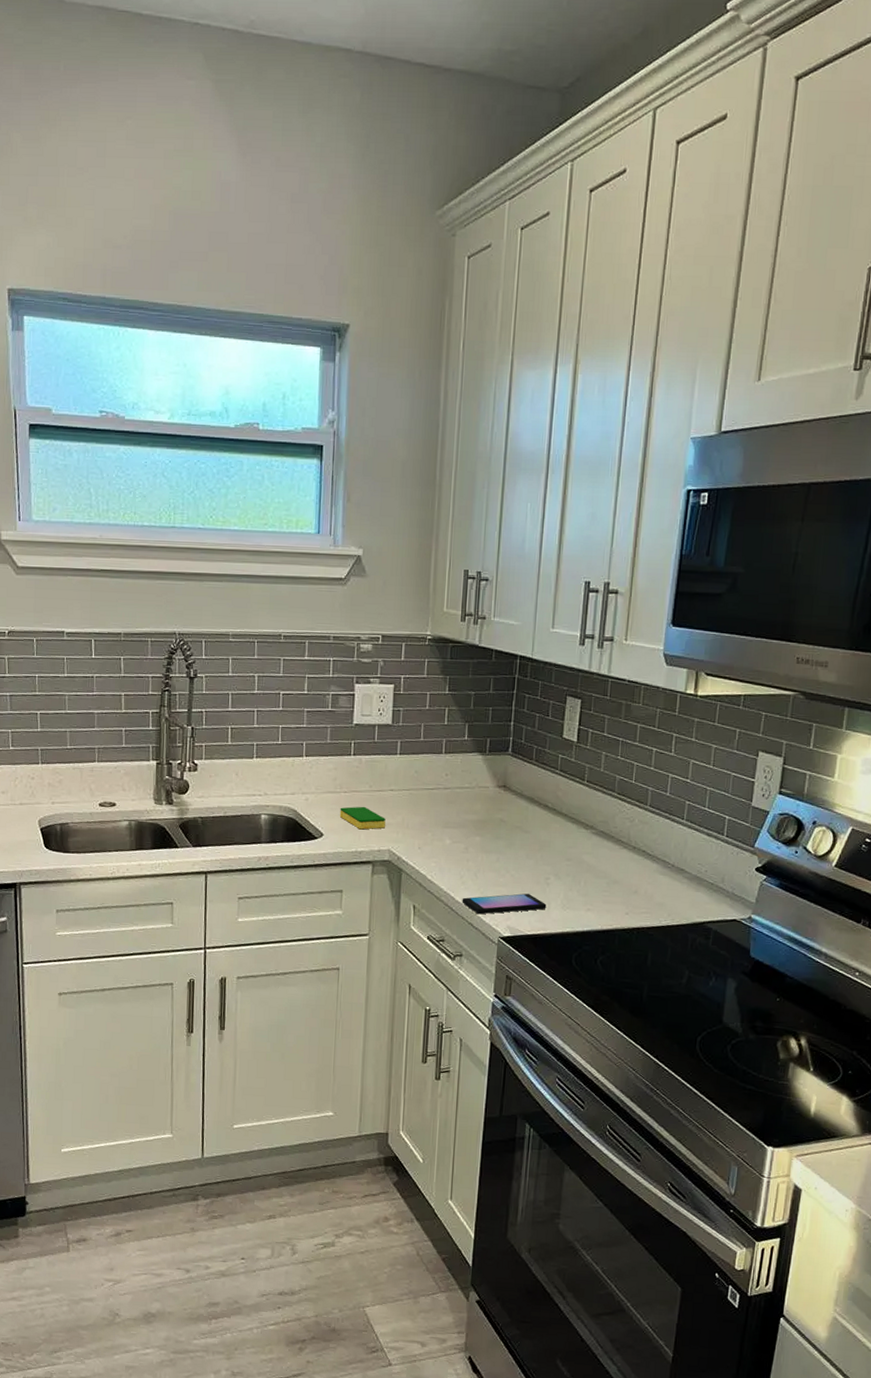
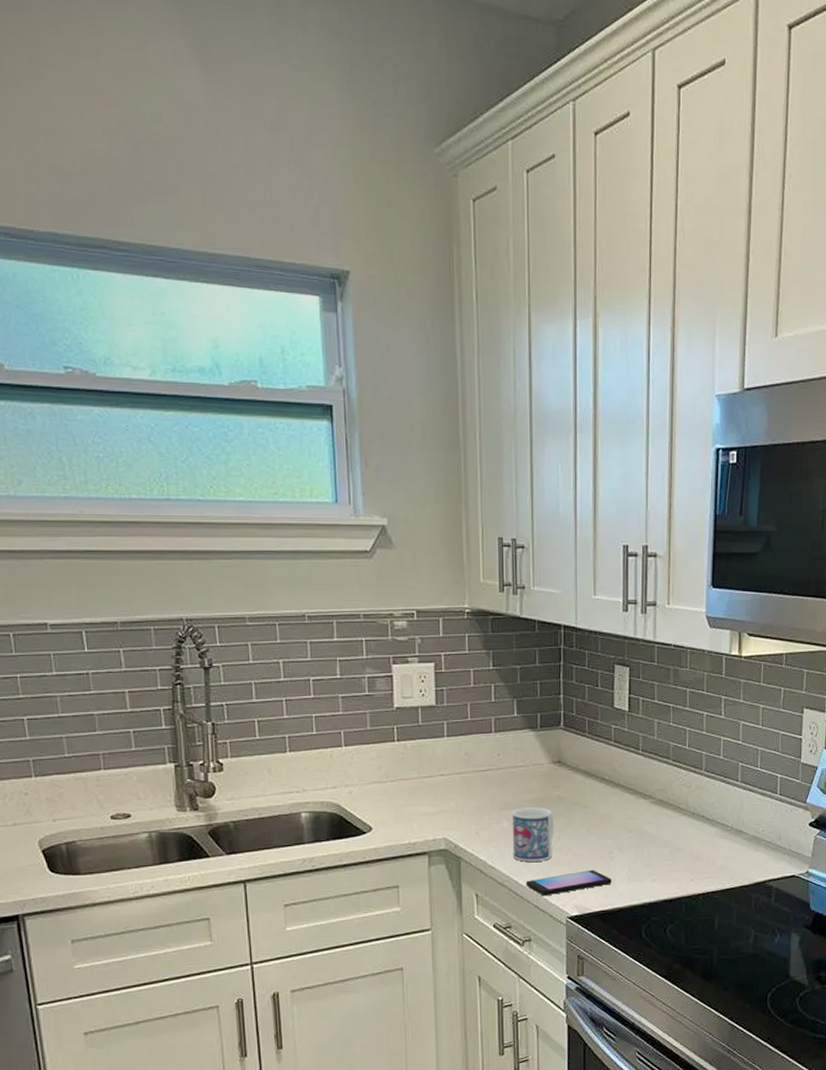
dish sponge: present [339,806,386,830] -> none [388,794,438,820]
mug: none [451,827,494,880] -> present [512,807,554,862]

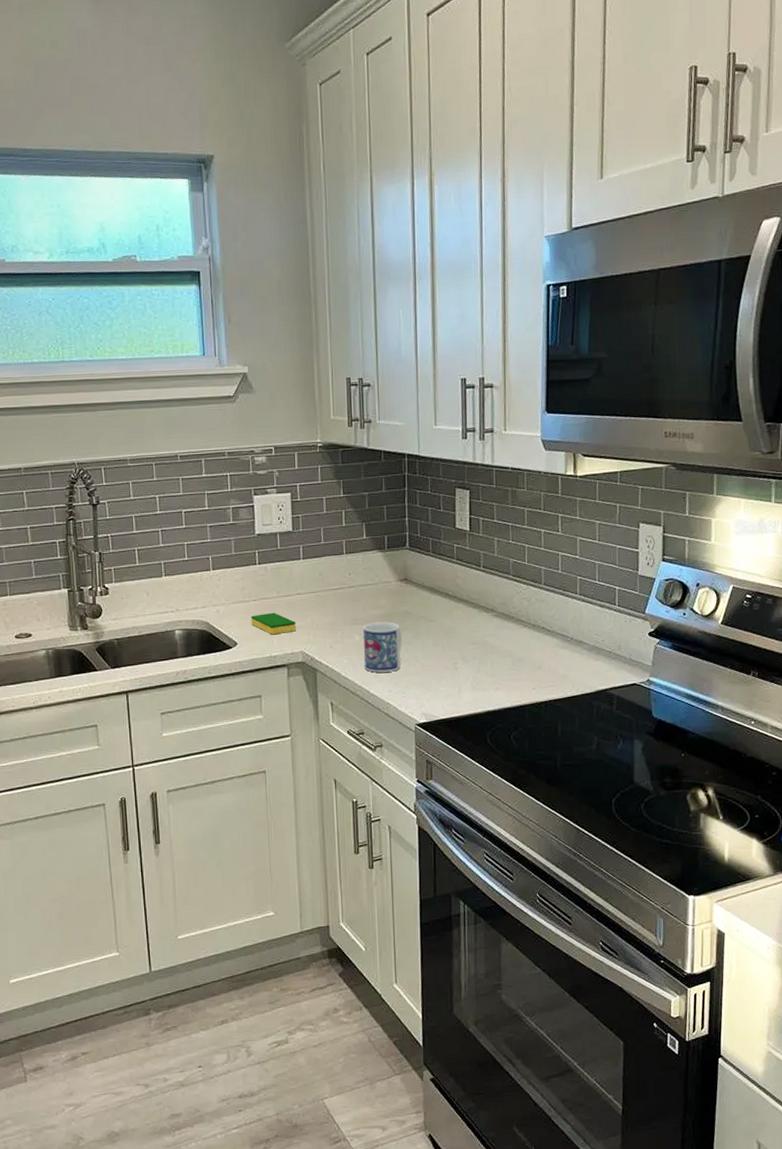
dish sponge: none [388,794,438,820] -> present [251,612,296,635]
smartphone: present [526,870,612,896] -> none [376,680,458,705]

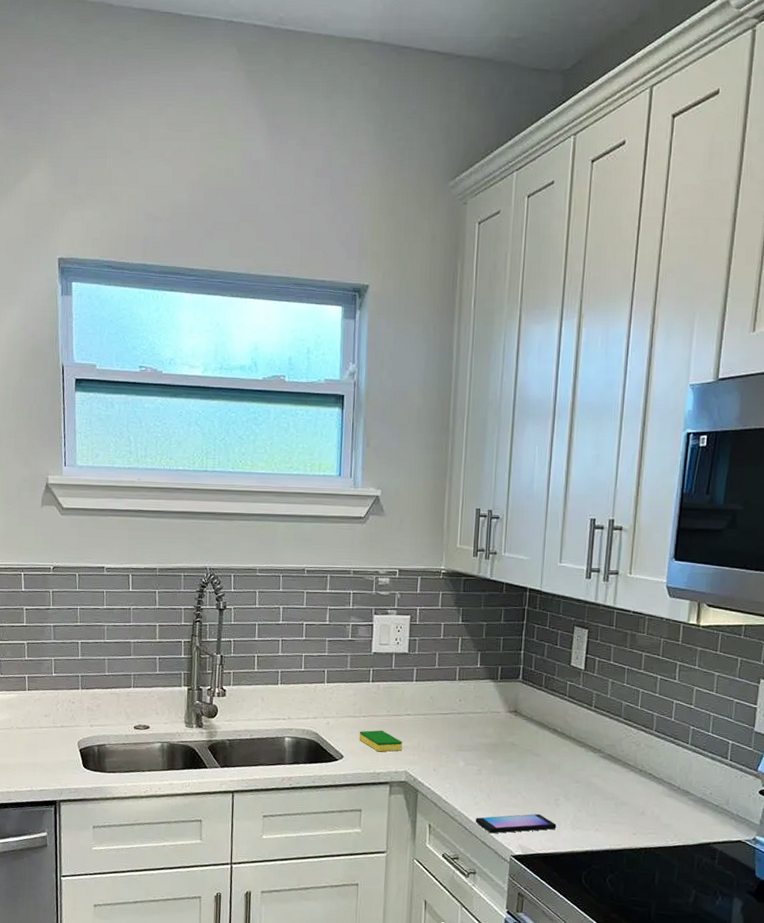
mug: present [363,622,402,673] -> none [465,750,506,801]
smartphone: none [376,680,458,705] -> present [475,814,557,834]

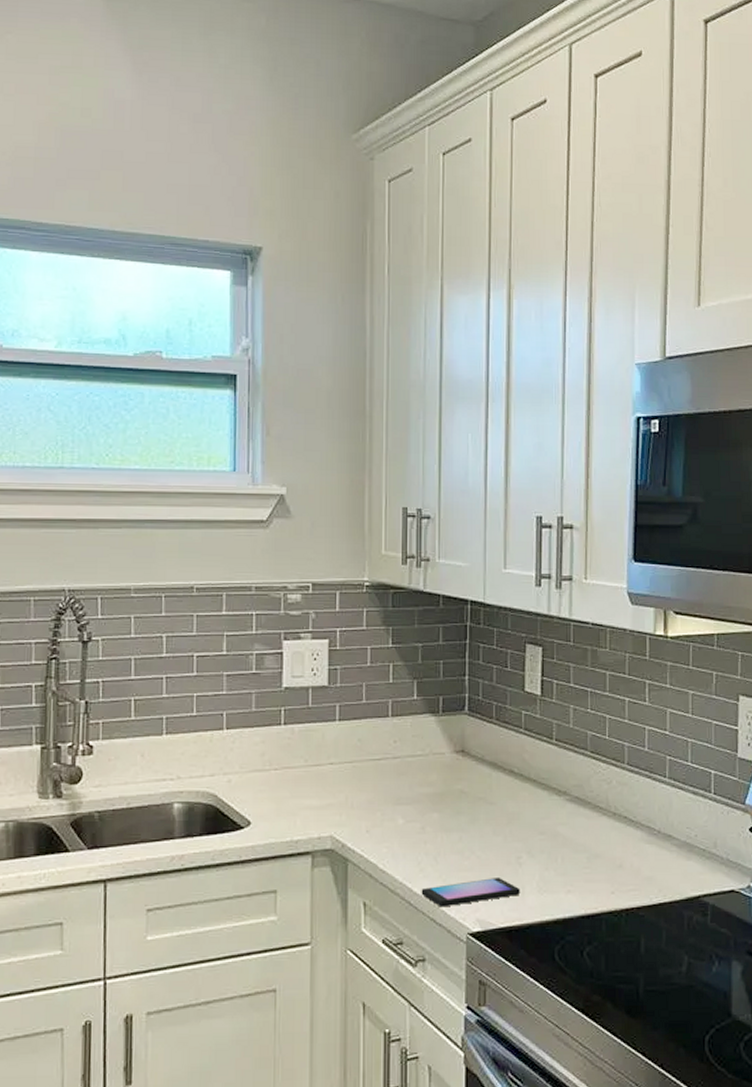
dish sponge: present [359,730,402,752] -> none [270,785,325,814]

